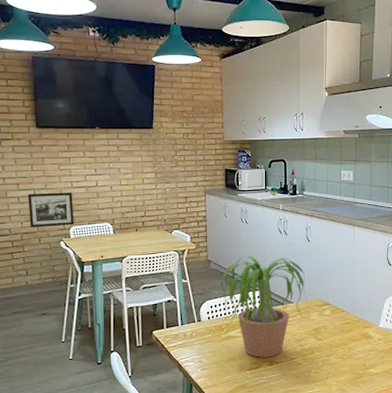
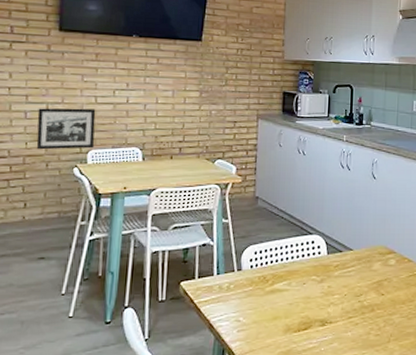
potted plant: present [212,255,313,358] -> none [258,192,377,316]

